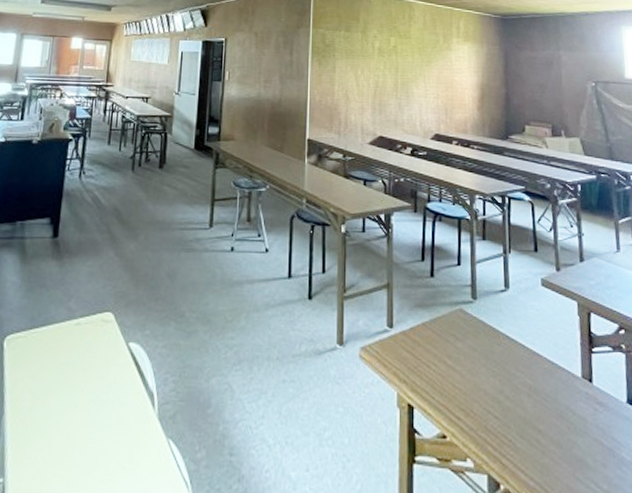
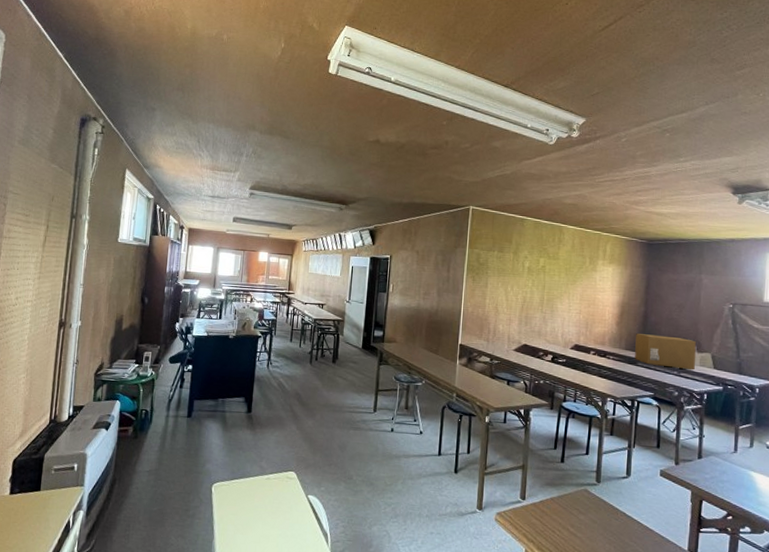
box: none [499,119,565,158] -> present [635,333,696,371]

